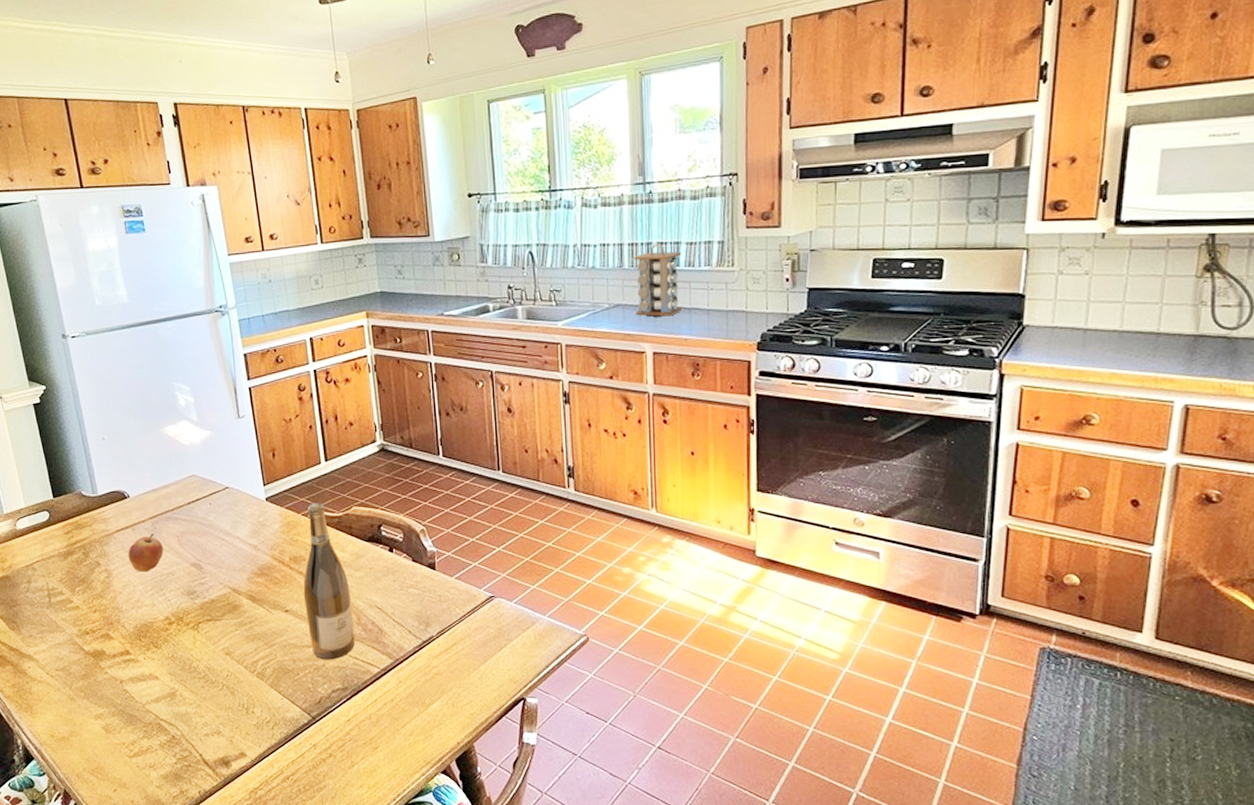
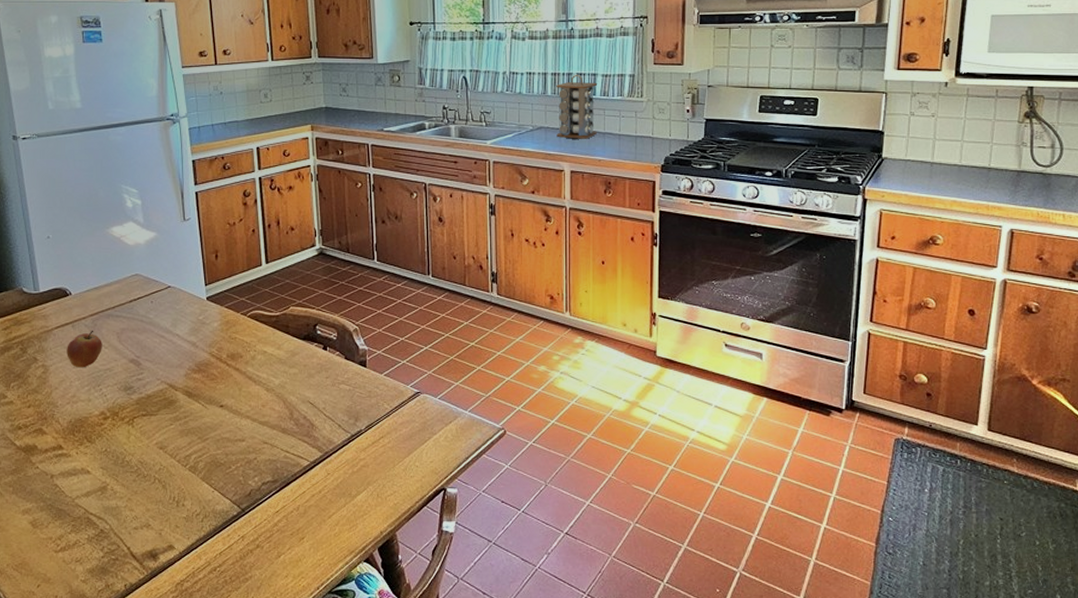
wine bottle: present [303,503,355,660] -> none [239,302,286,453]

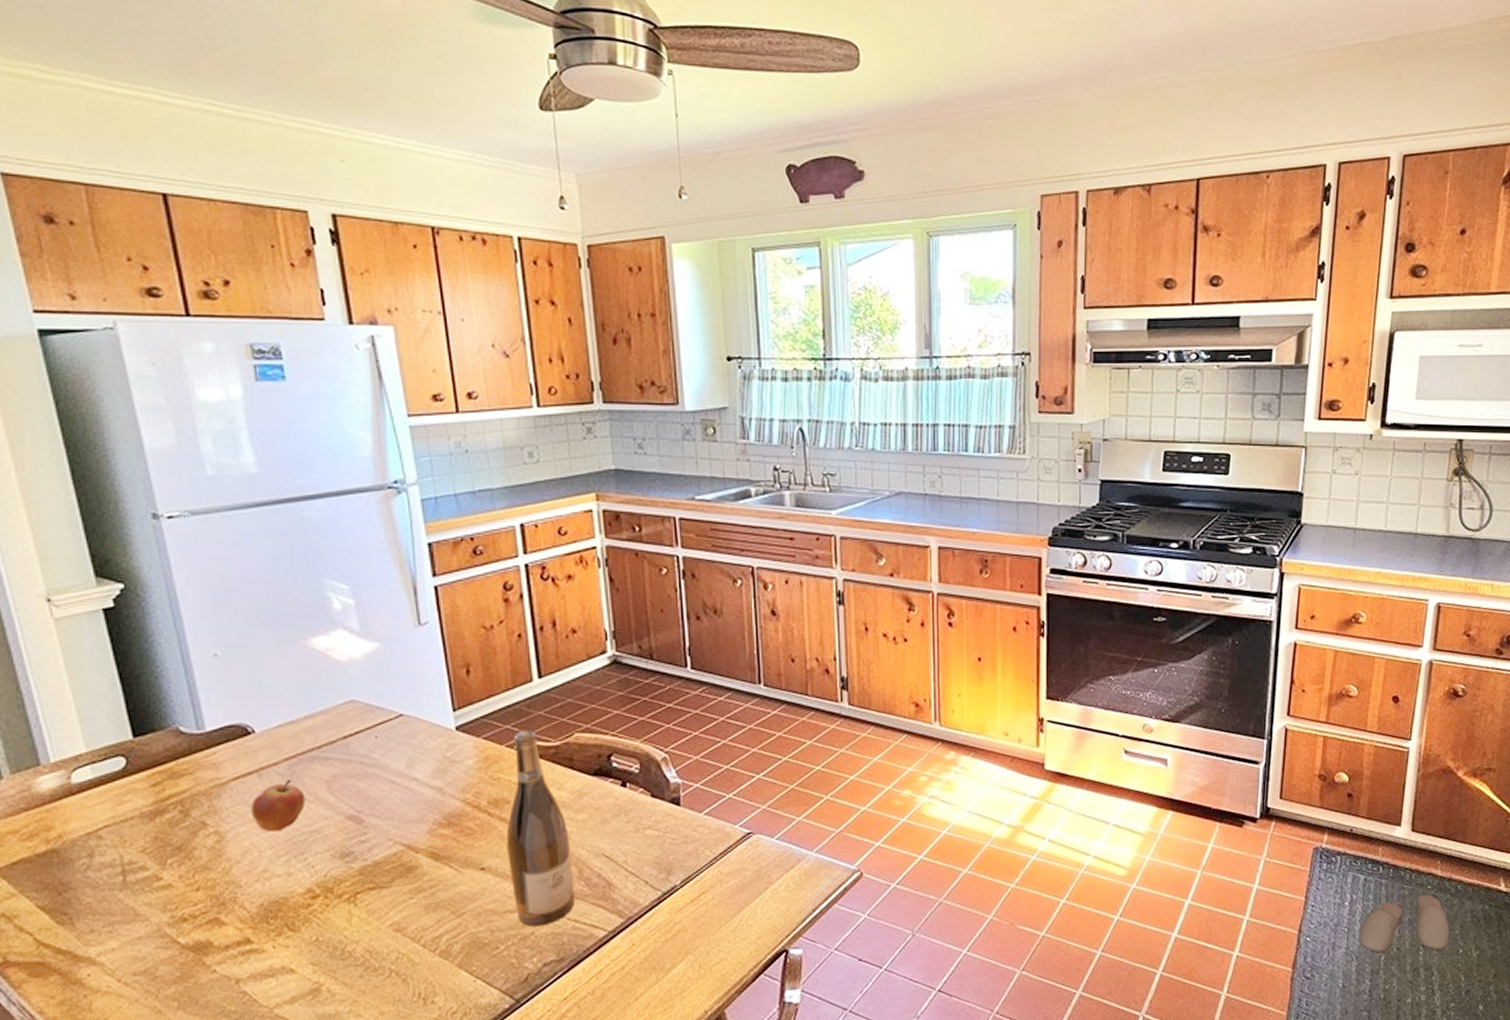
wine bottle: none [239,302,286,453] -> present [506,730,574,927]
spice rack: present [556,74,598,139] -> none [919,425,971,507]
slippers: none [938,489,1026,541] -> present [1359,895,1450,954]

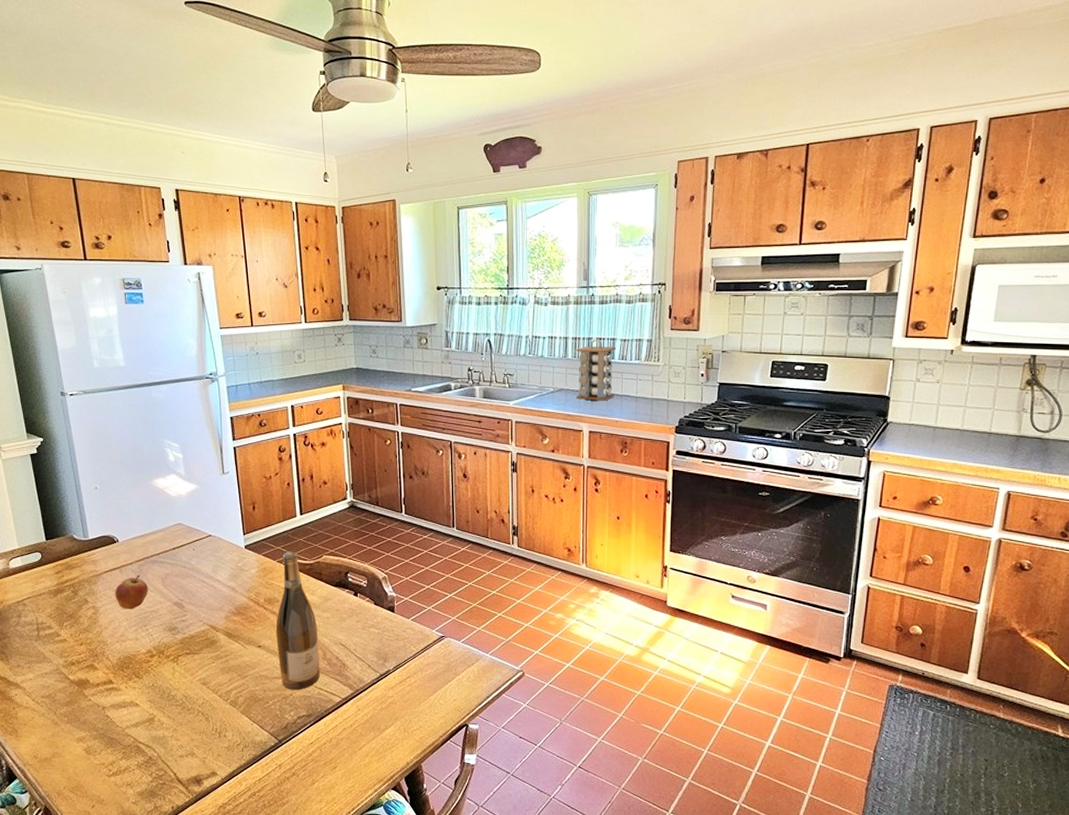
spice rack: none [919,425,971,507] -> present [576,338,617,401]
slippers: present [1359,895,1450,954] -> none [927,733,1009,780]

